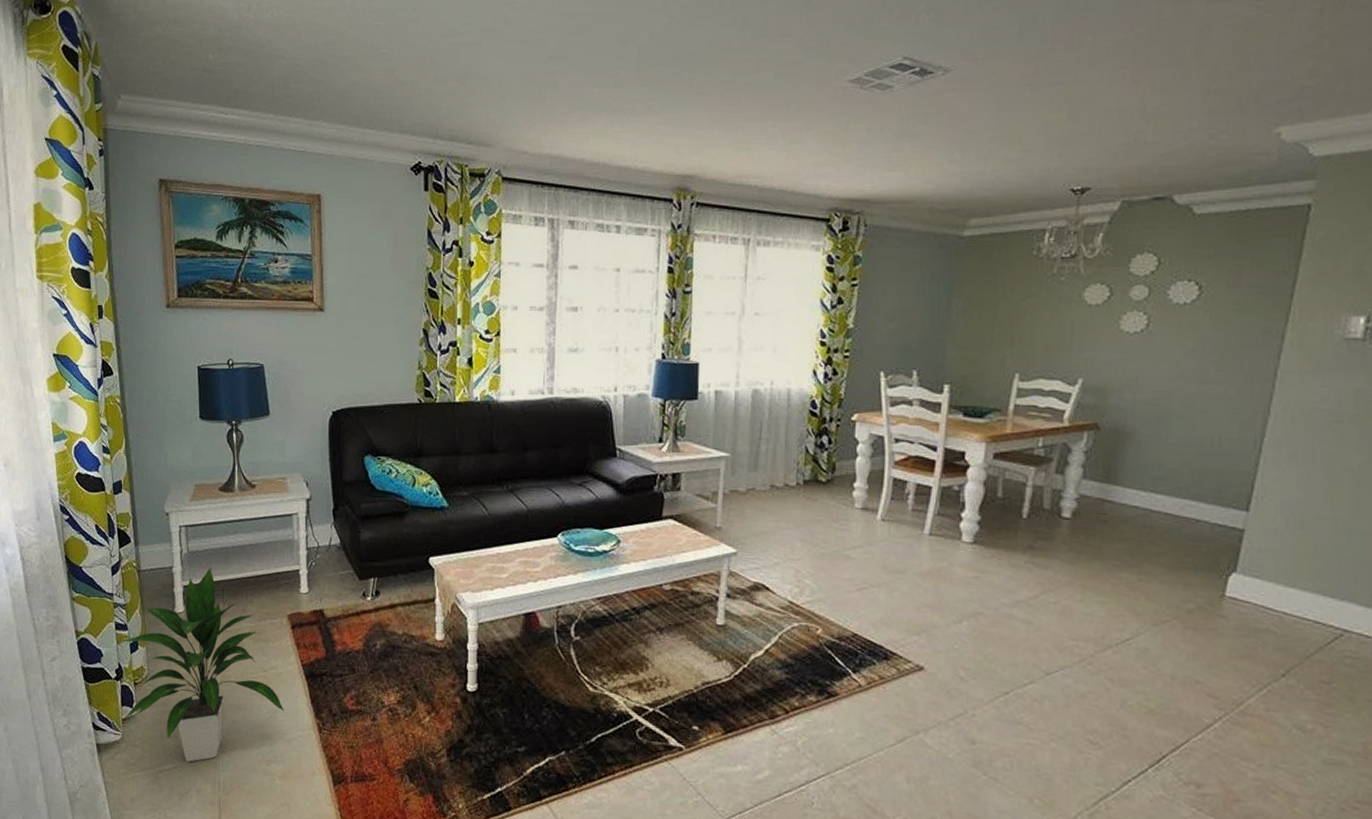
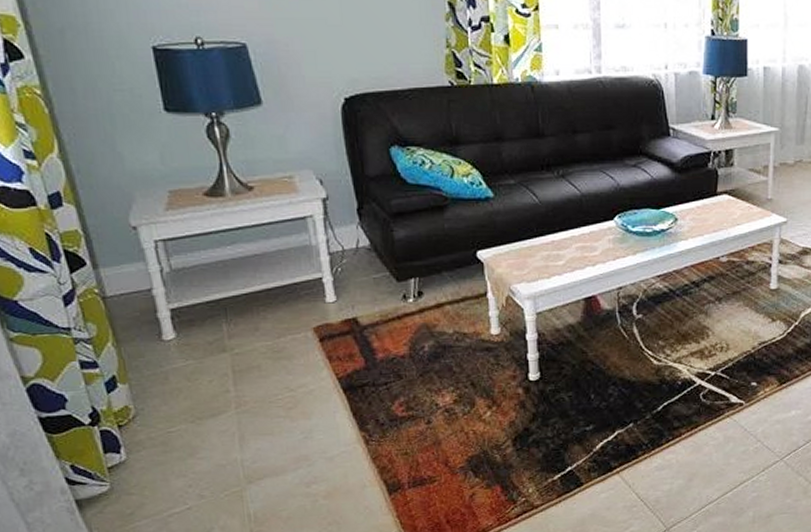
indoor plant: present [120,567,285,762] -> none [90,285,322,500]

